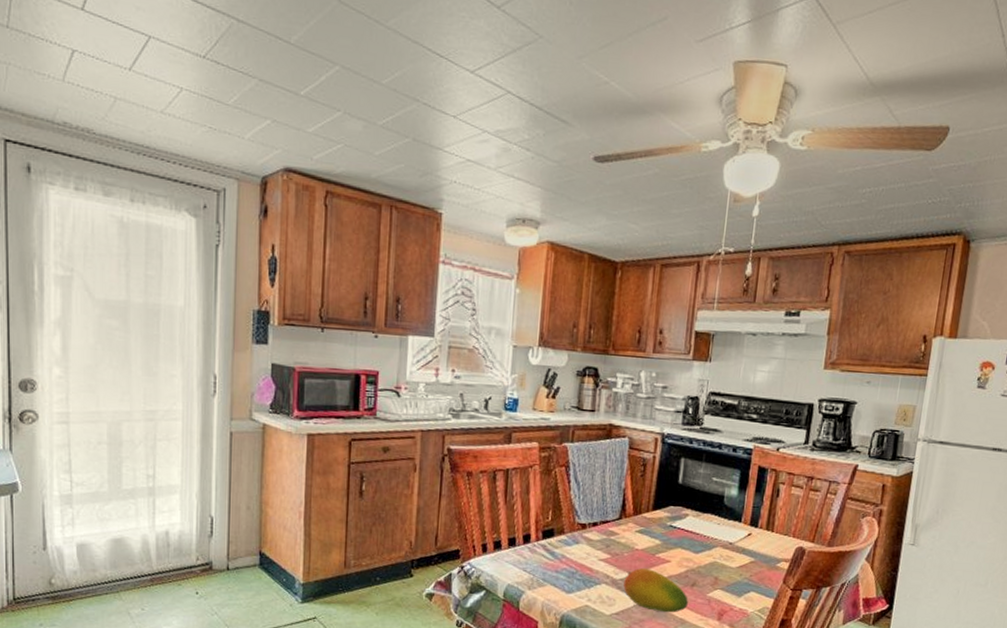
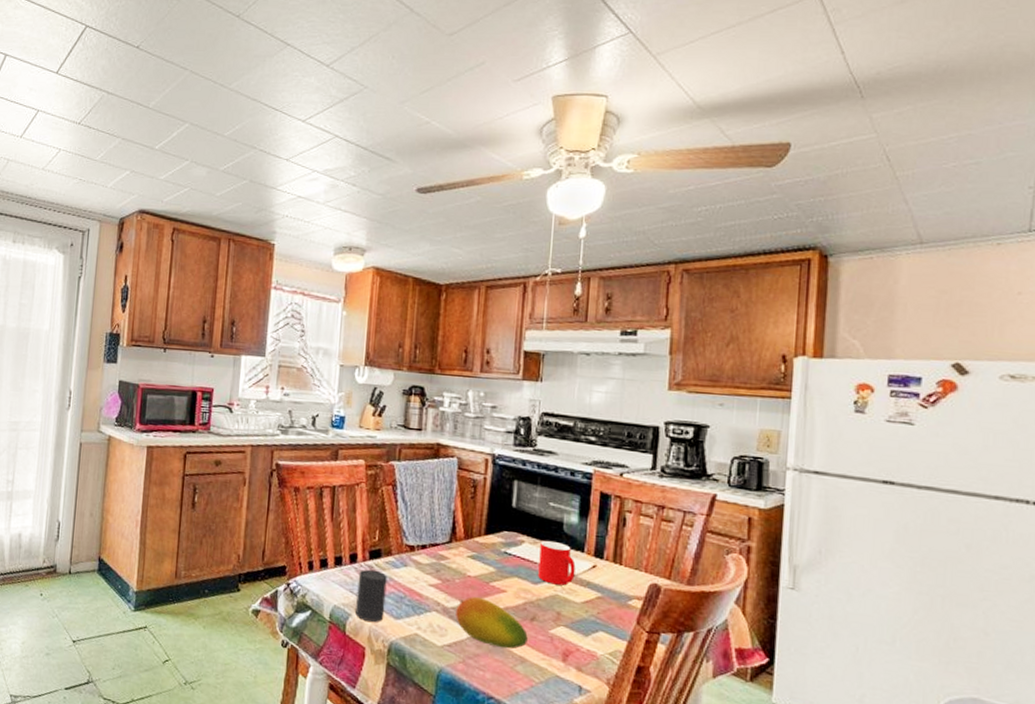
cup: none [529,548,560,597] -> present [355,569,387,622]
cup: none [699,512,733,553] -> present [538,540,576,586]

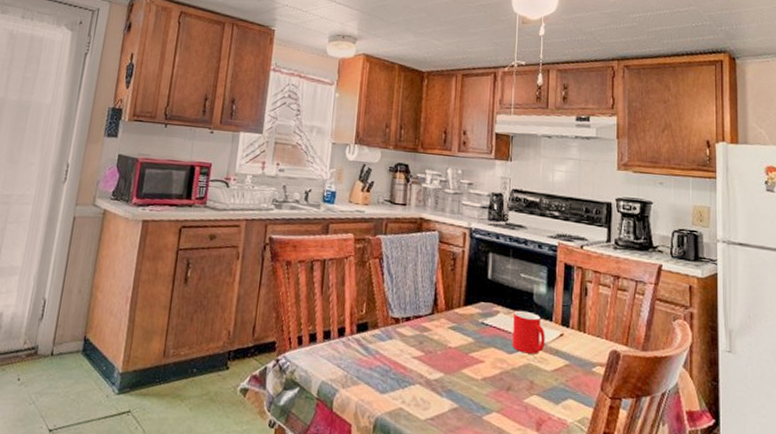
cup: present [355,569,387,622] -> none [343,342,374,397]
fruit: present [456,597,528,650] -> none [438,368,504,421]

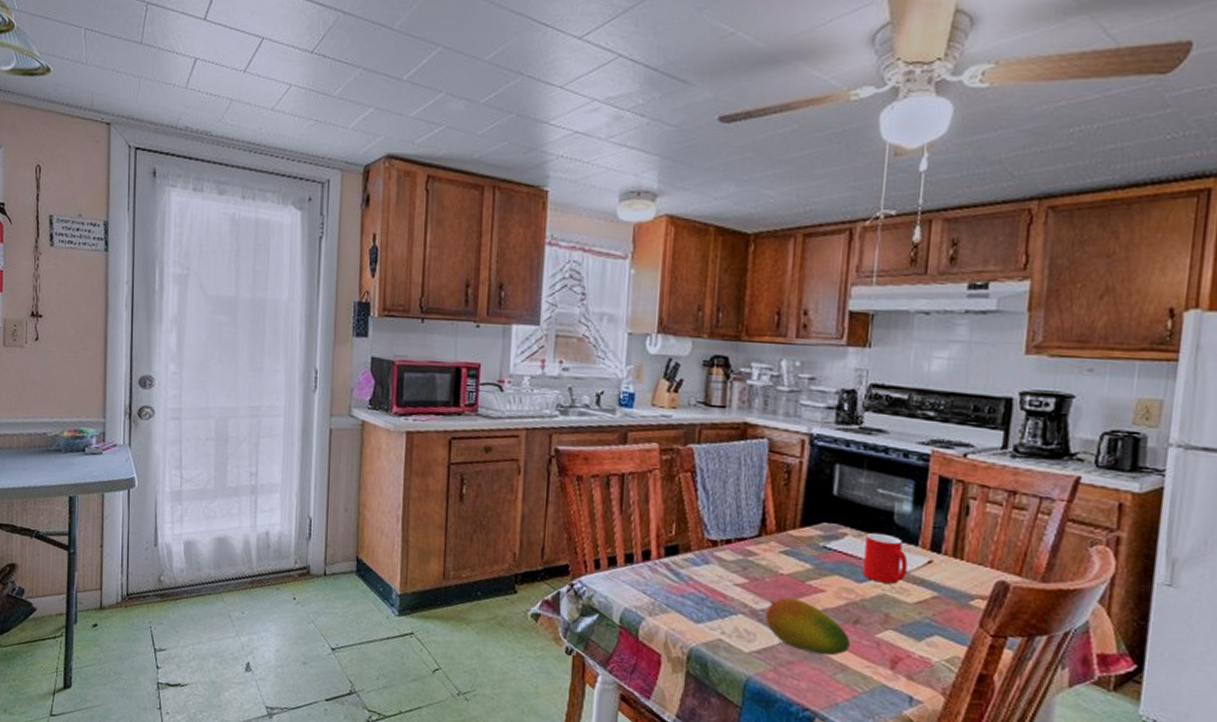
fruit: none [438,368,504,421] -> present [766,597,850,656]

